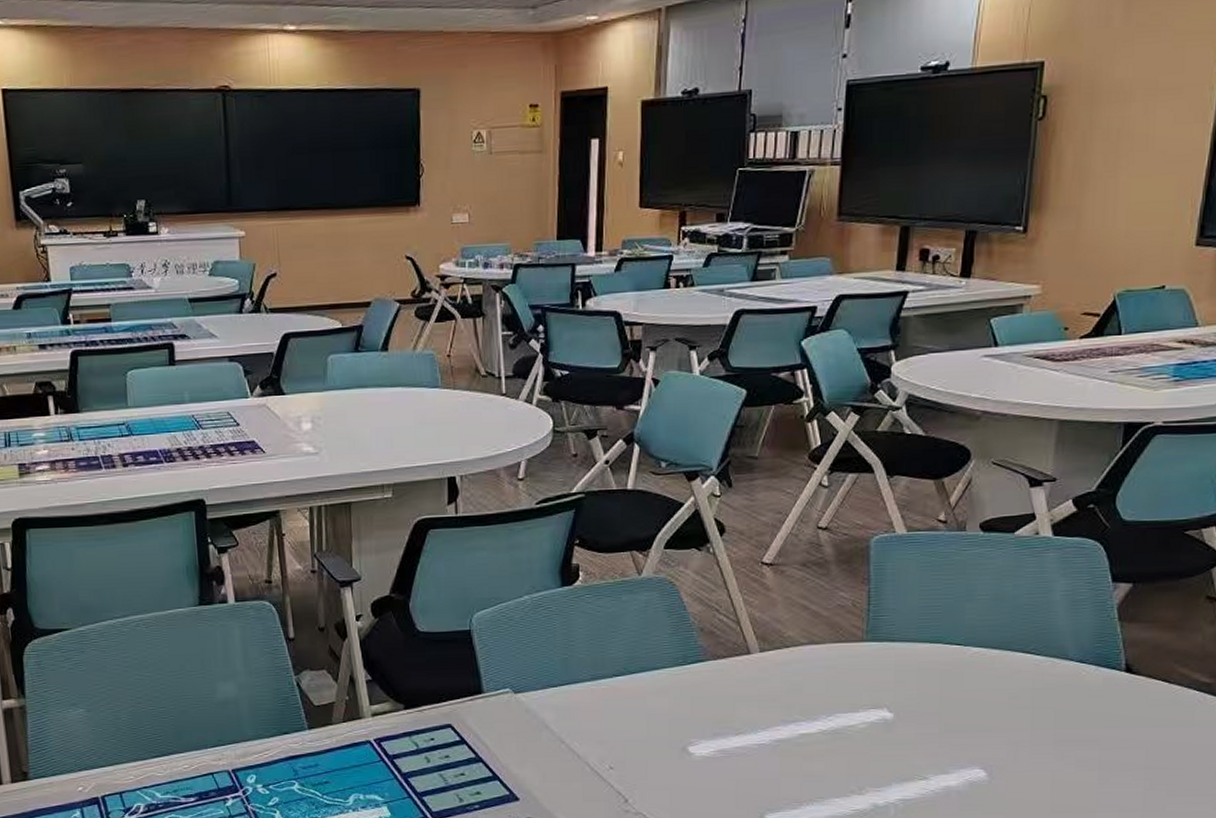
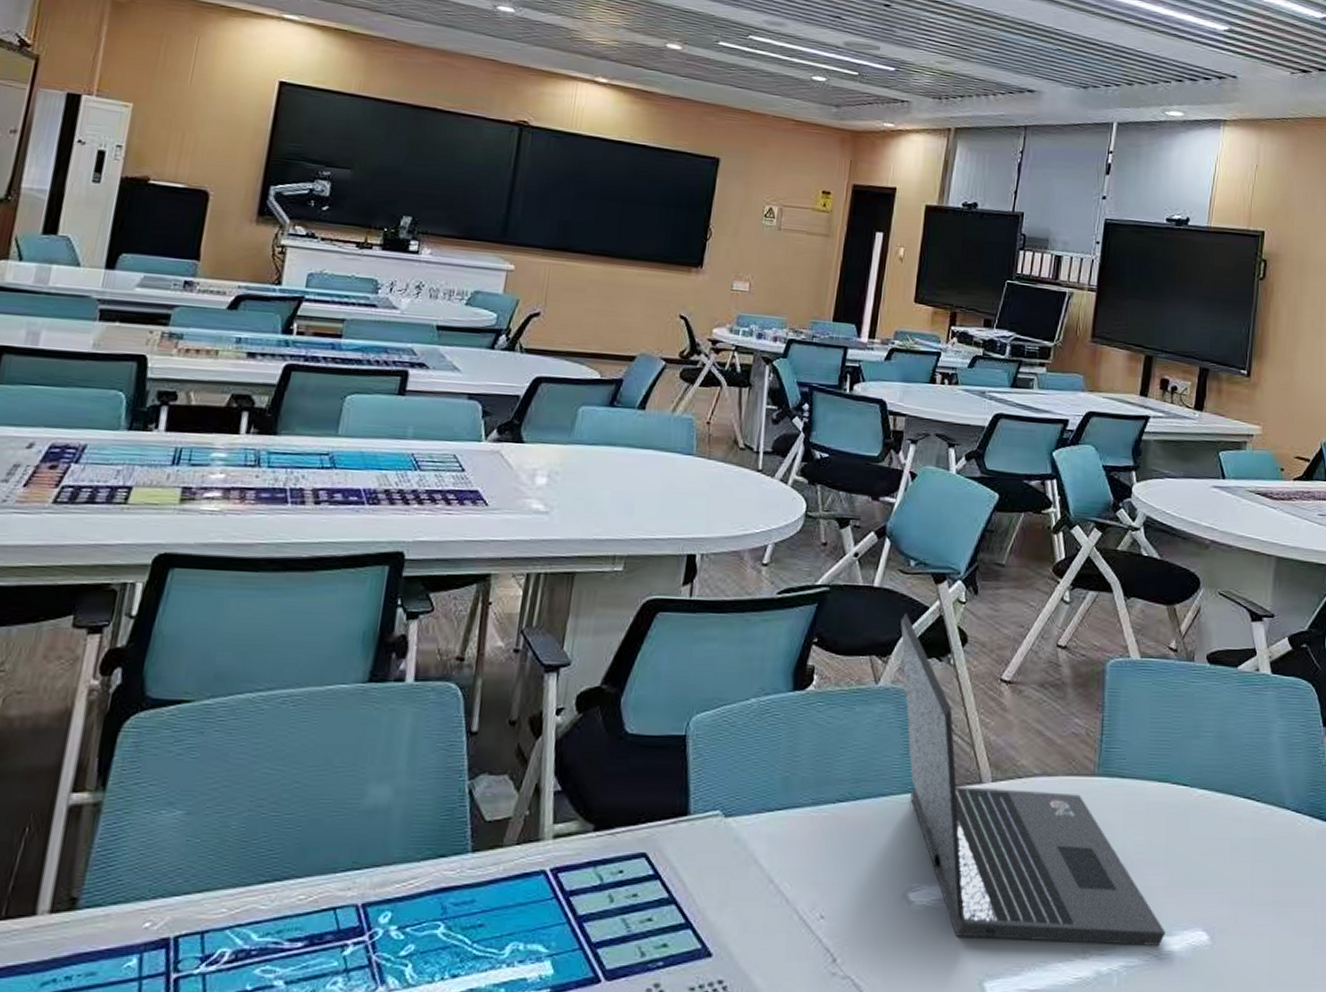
laptop: none [658,511,942,783] -> present [901,614,1166,946]

